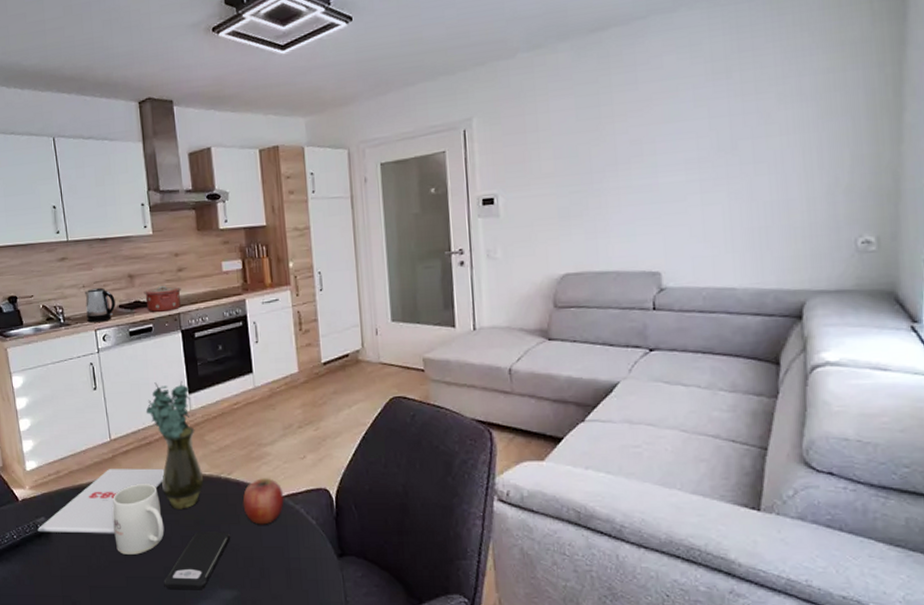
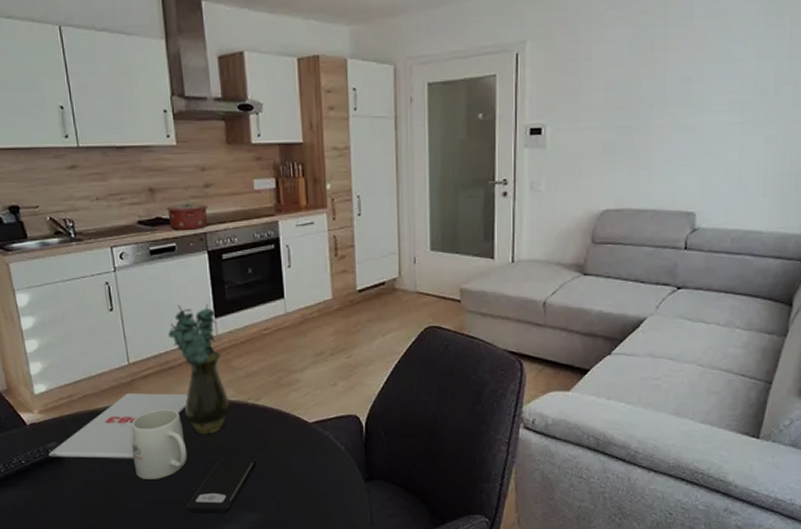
kettle: present [85,287,116,323] -> none [99,201,134,239]
fruit: present [242,478,284,525] -> none [270,404,313,450]

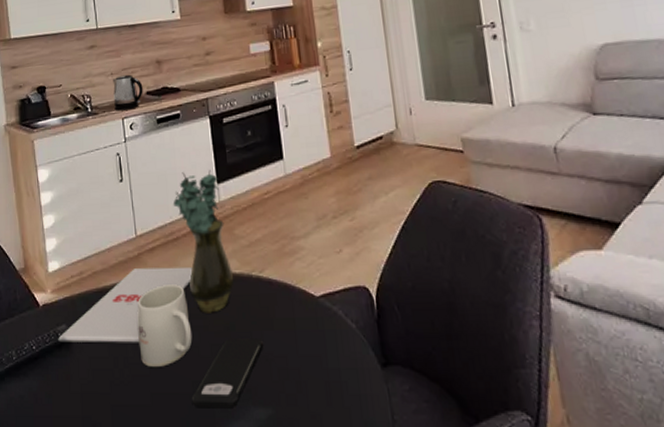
kettle: none [99,201,134,239] -> present [113,74,143,111]
casserole: present [166,201,209,231] -> none [171,70,210,98]

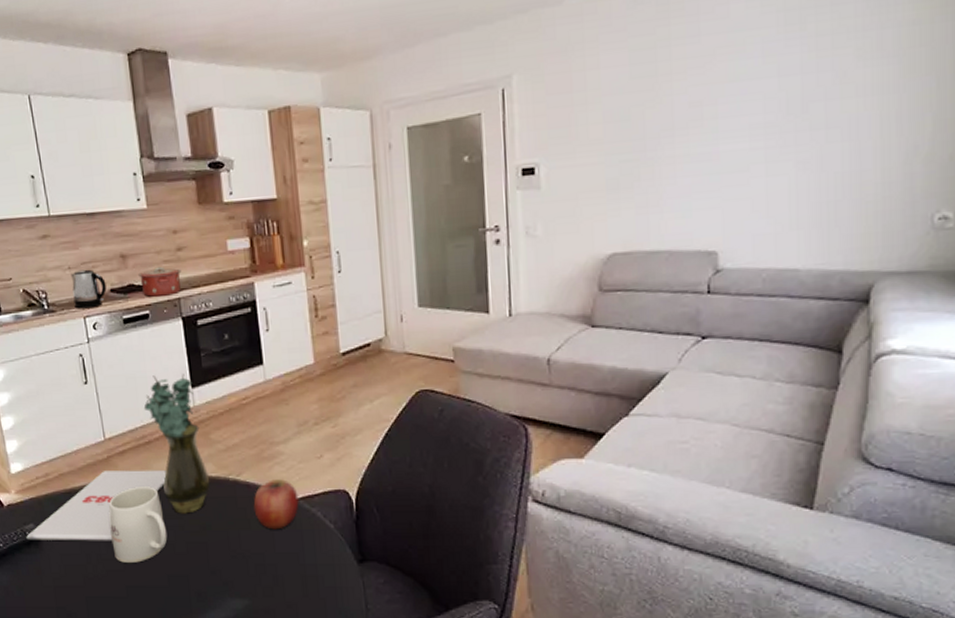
casserole: none [171,70,210,98] -> present [138,266,182,298]
phone: present [191,338,264,409] -> none [167,537,241,600]
fruit: none [275,275,321,330] -> present [253,479,299,530]

